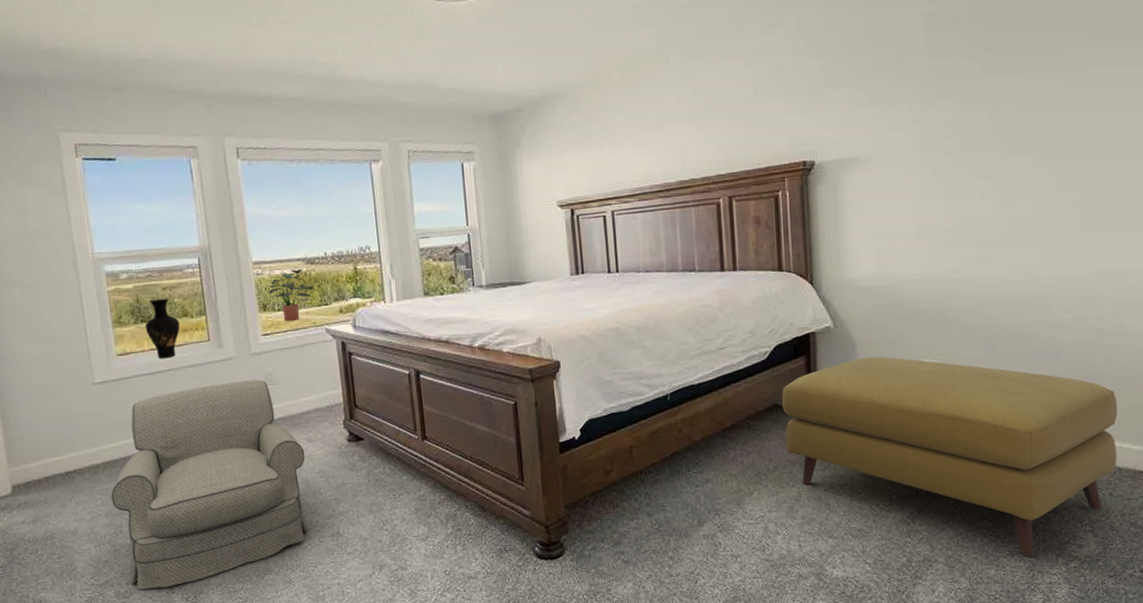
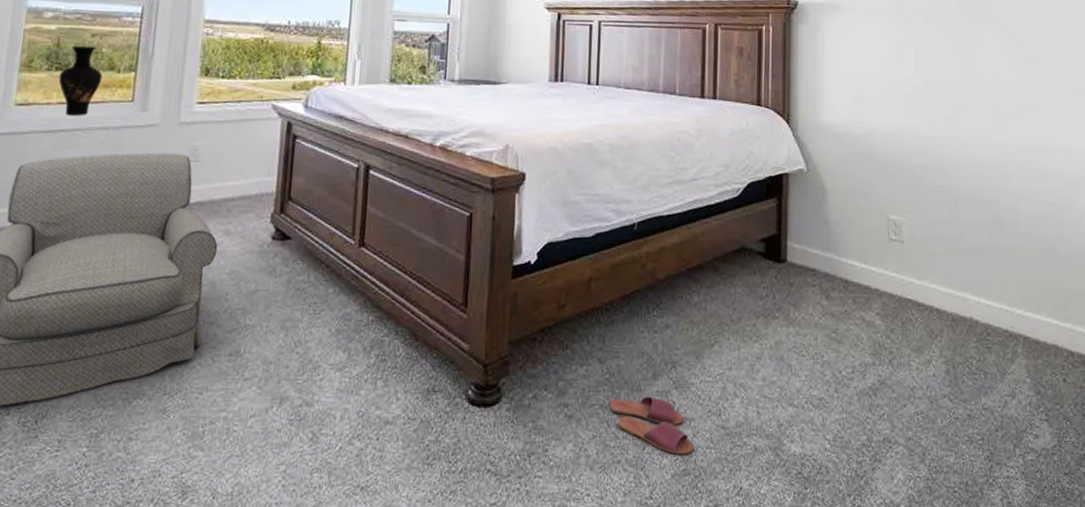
potted plant: present [268,268,315,322] -> none [215,33,269,92]
slippers: none [661,540,742,585] -> present [609,396,693,455]
ottoman: present [781,356,1118,558] -> none [750,206,1070,446]

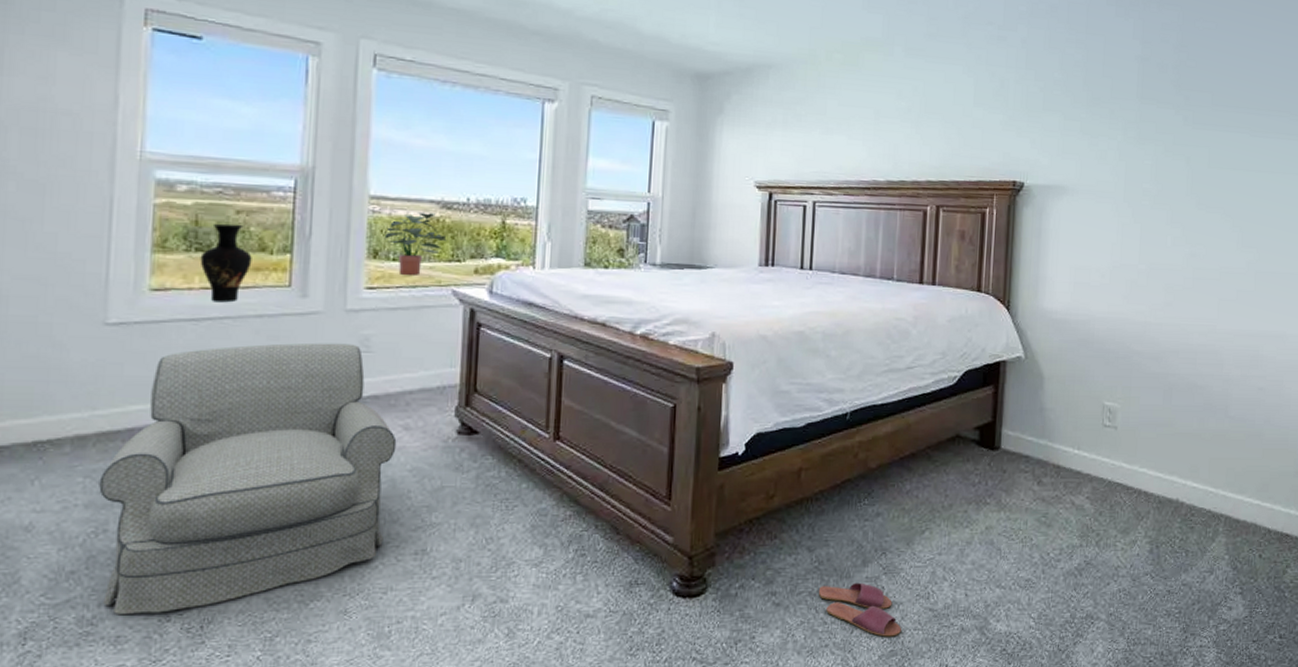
potted plant: none [215,33,269,92] -> present [384,211,447,277]

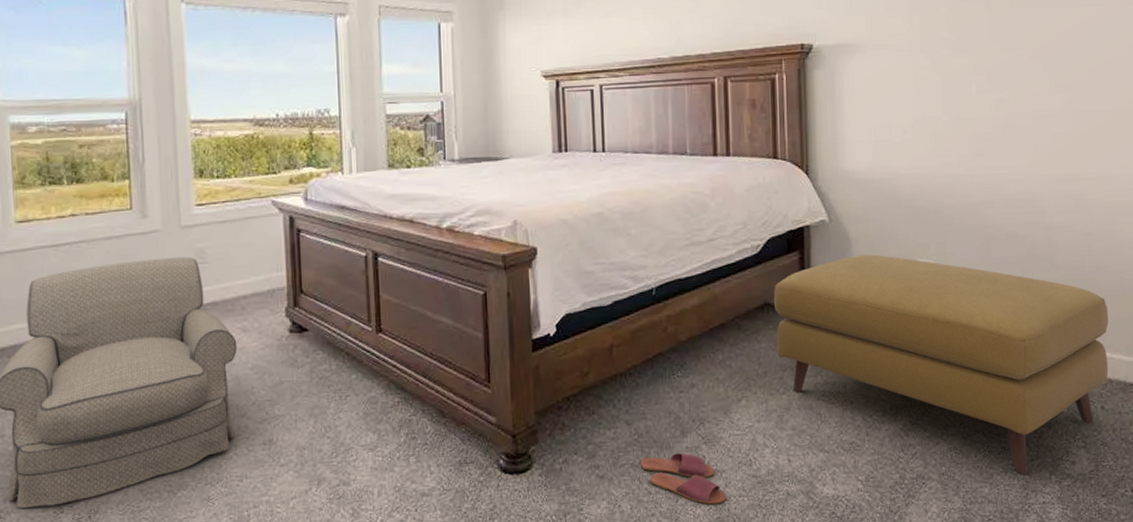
vase: present [199,223,252,303] -> none [53,157,97,229]
potted plant: present [384,211,447,277] -> none [207,130,262,191]
ottoman: none [964,393,1272,619] -> present [773,254,1109,475]

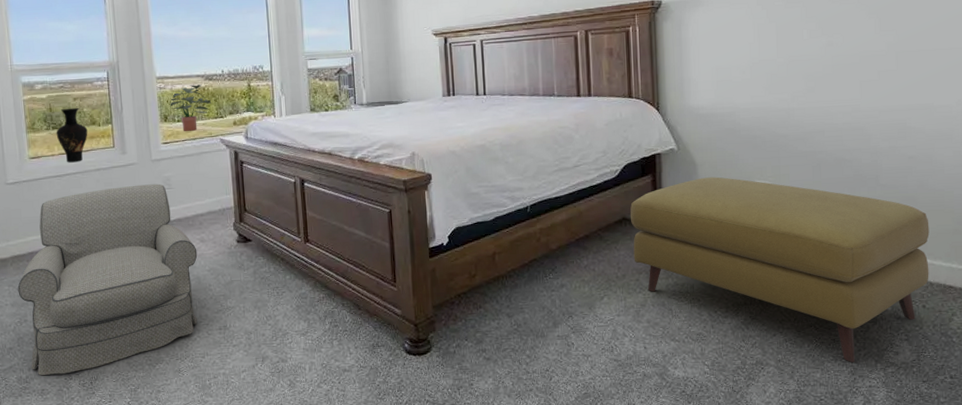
vase: none [53,157,97,229] -> present [56,107,88,163]
potted plant: none [207,130,262,191] -> present [169,84,212,132]
slippers: present [640,453,726,505] -> none [519,340,592,383]

